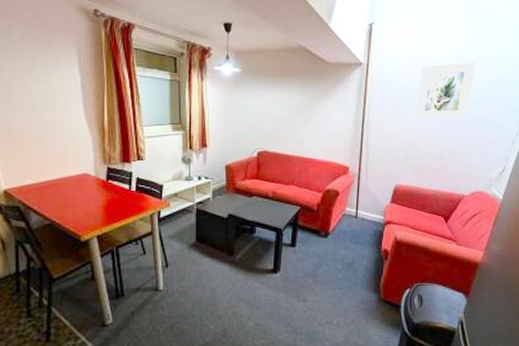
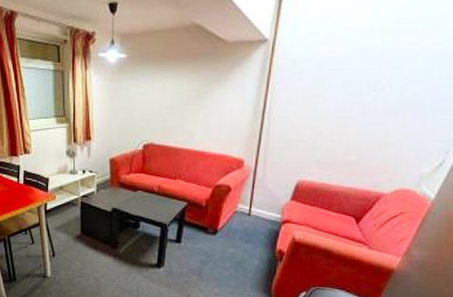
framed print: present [414,62,476,119] -> none [328,30,420,103]

